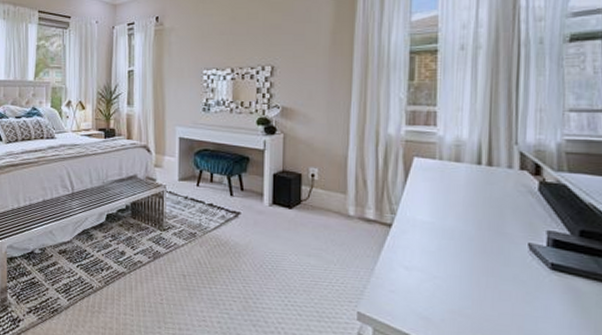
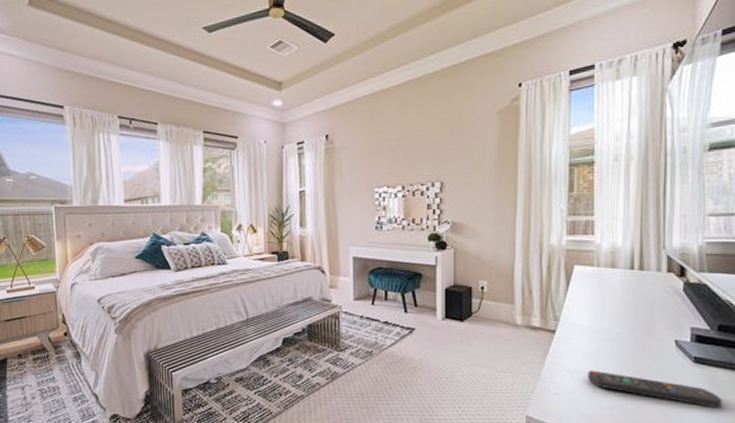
remote control: none [427,269,584,322] -> present [588,370,722,409]

